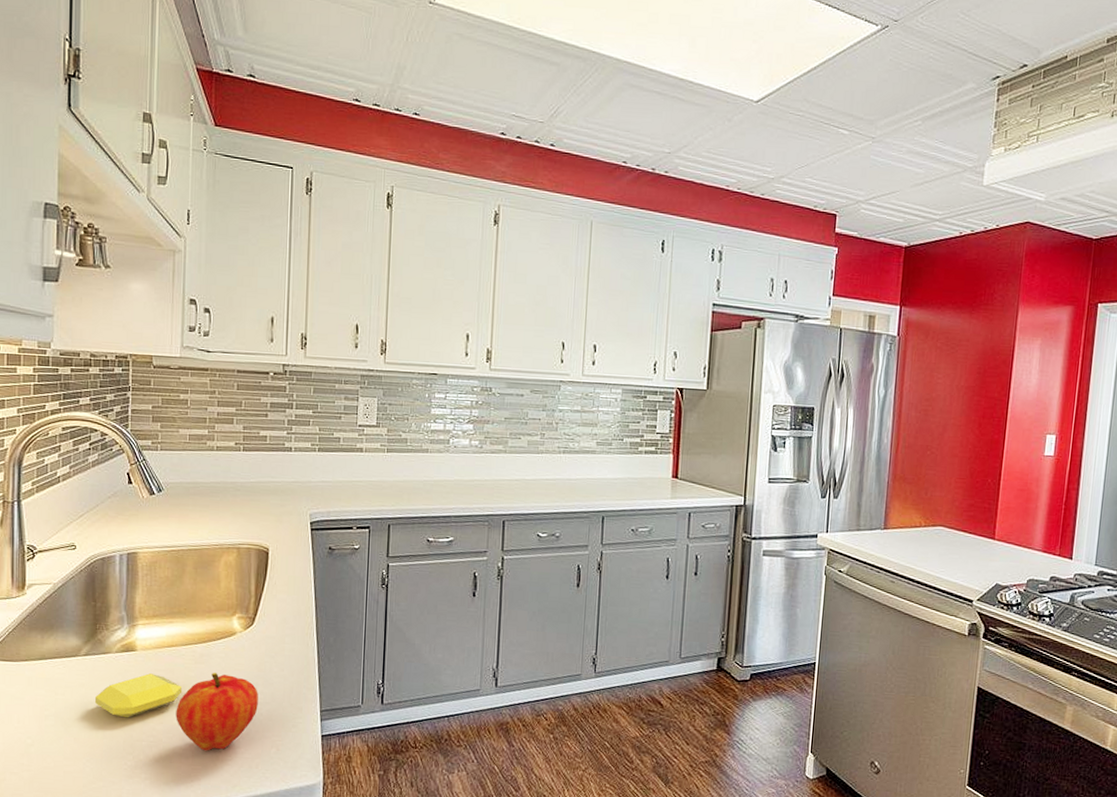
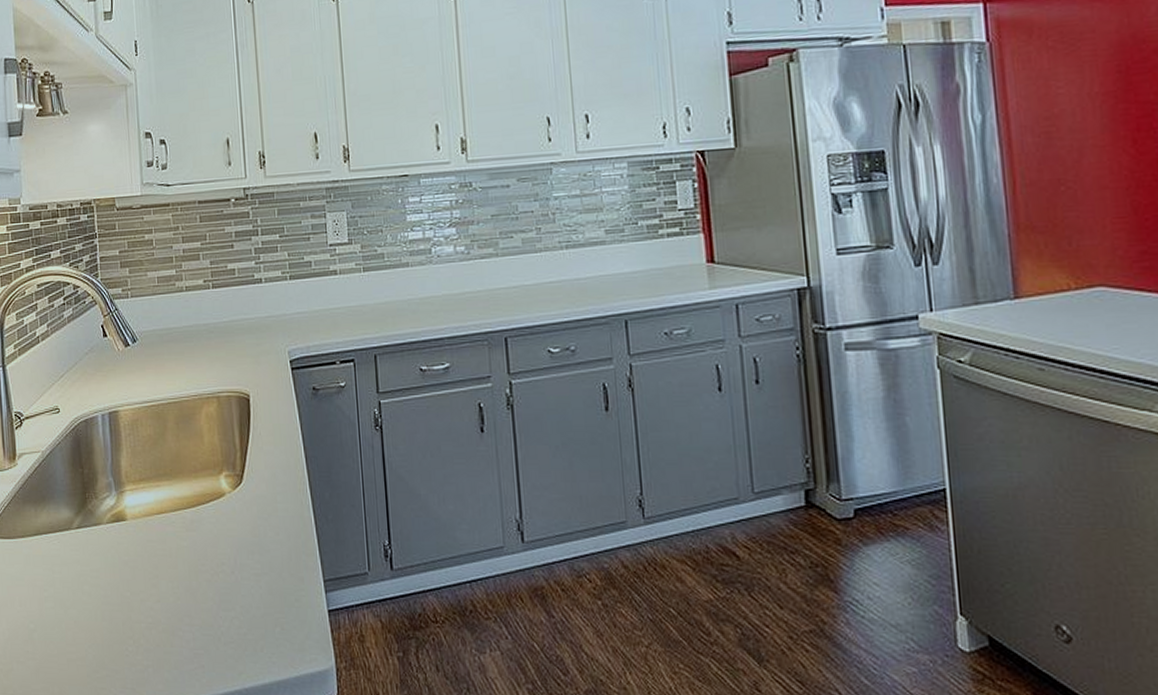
soap bar: present [95,673,181,718] -> none [91,545,175,597]
fruit: present [176,673,258,751] -> none [171,541,256,633]

